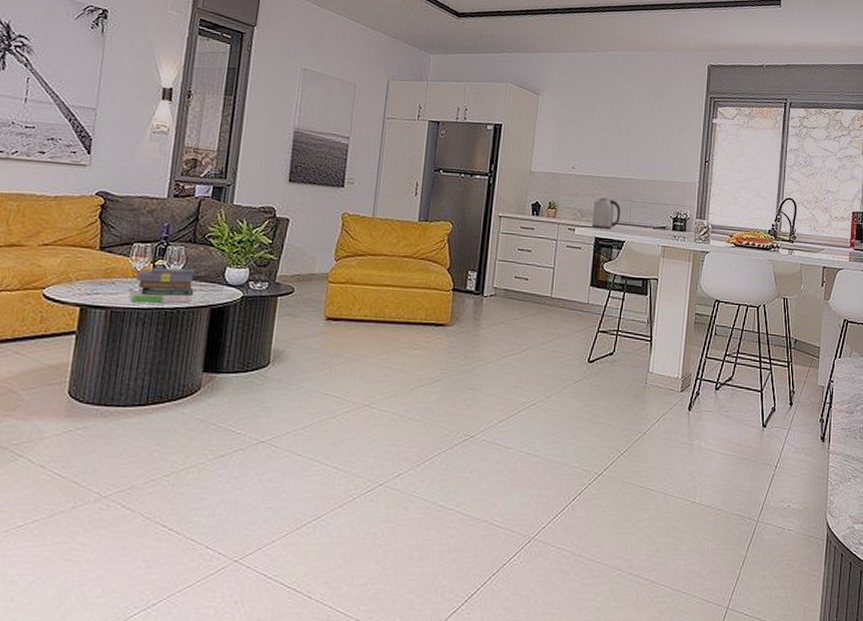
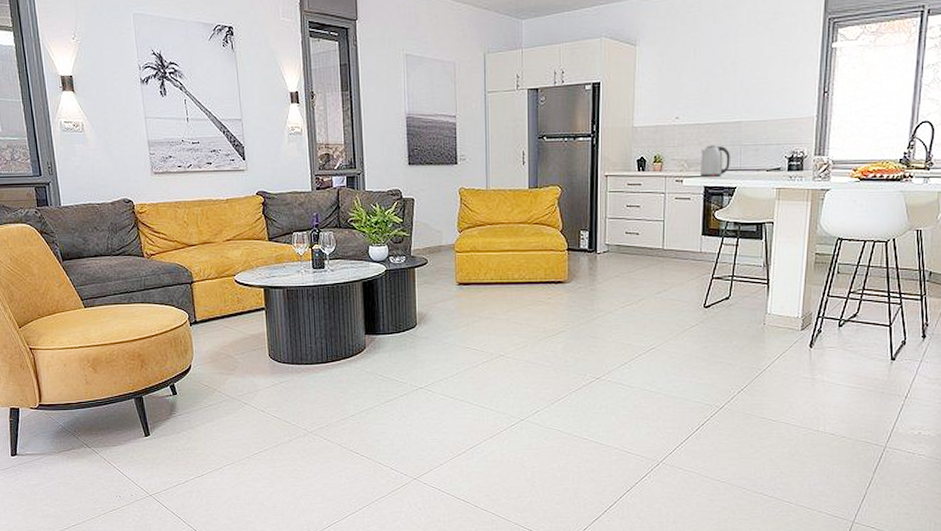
books: present [128,267,196,303] -> none [297,249,347,282]

